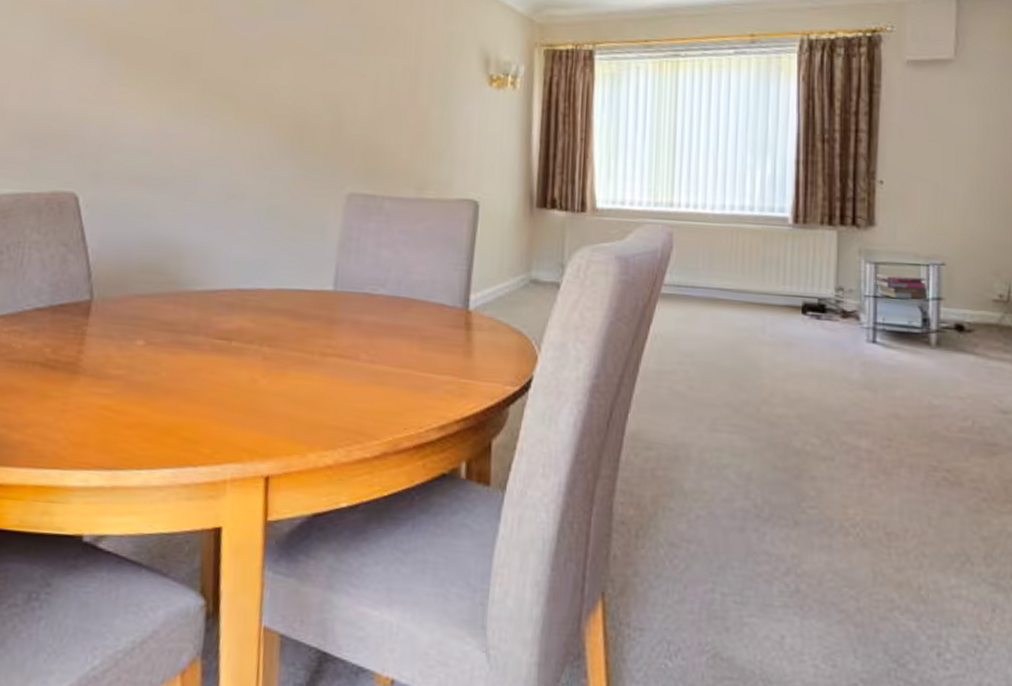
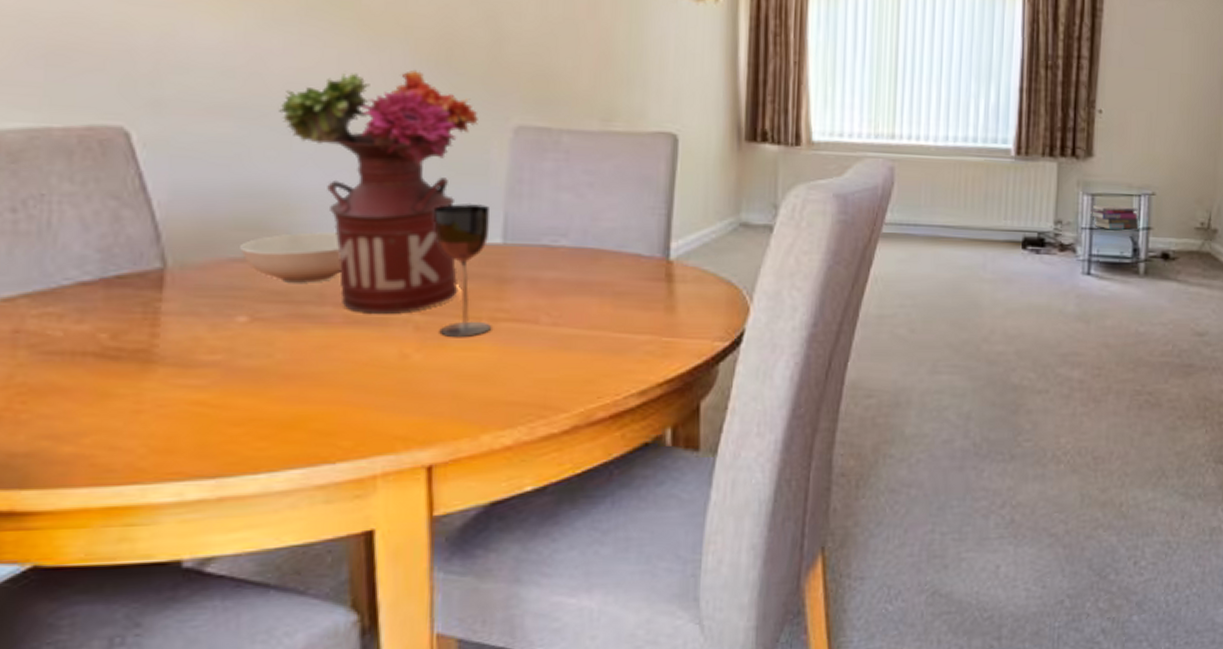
bowl: none [143,276,213,317] -> present [240,232,342,283]
flower arrangement: none [177,148,320,345] -> present [277,69,478,314]
wineglass: none [281,256,326,368] -> present [433,202,491,337]

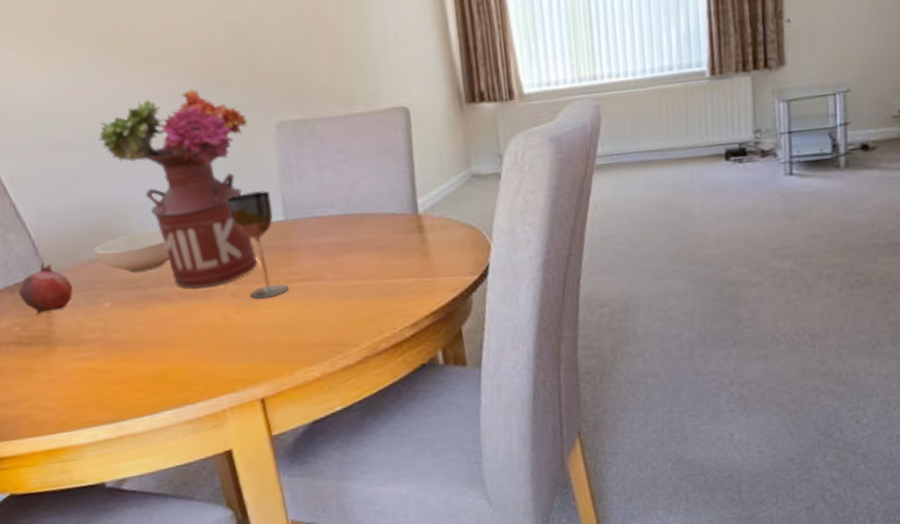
fruit: none [118,253,198,321] -> present [18,262,73,315]
books: present [1090,205,1139,230] -> none [787,105,836,131]

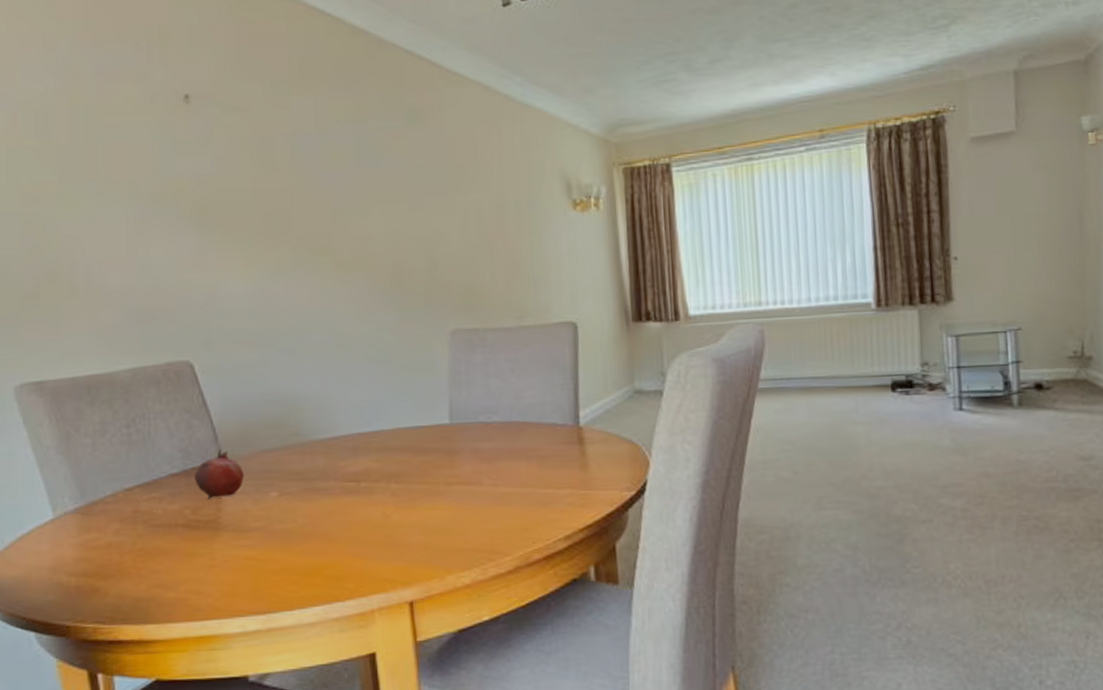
bowl: present [94,229,170,273] -> none [269,425,337,465]
flower arrangement: present [98,88,258,288] -> none [285,295,424,485]
wineglass: present [227,190,288,299] -> none [397,393,447,499]

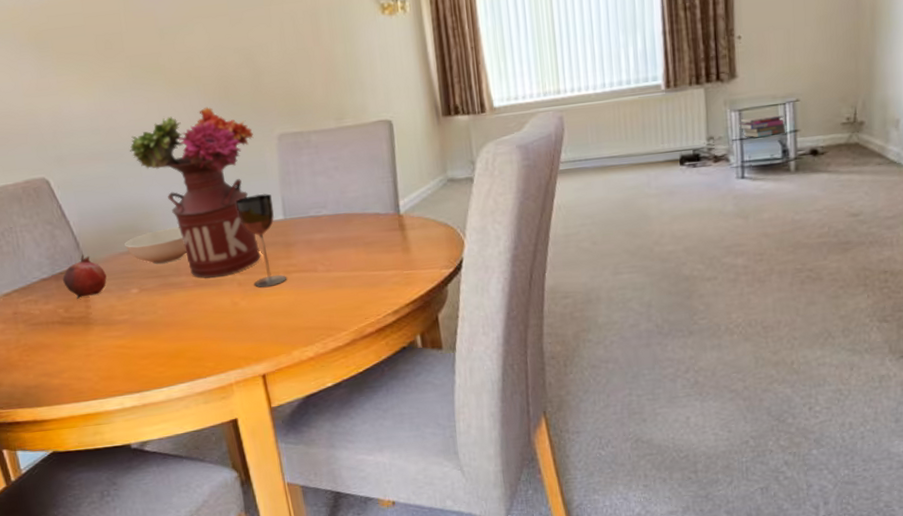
bowl: none [269,425,337,465] -> present [125,227,187,264]
flower arrangement: none [285,295,424,485] -> present [129,106,261,278]
wineglass: none [397,393,447,499] -> present [235,193,286,287]
books: none [956,343,1007,367] -> present [739,114,786,138]

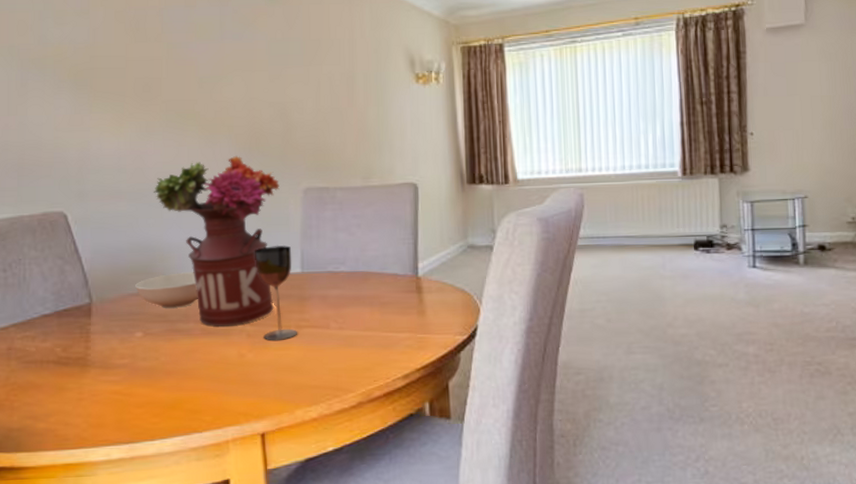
fruit: present [63,254,107,299] -> none [66,293,112,339]
books: present [739,114,786,138] -> none [751,209,795,230]

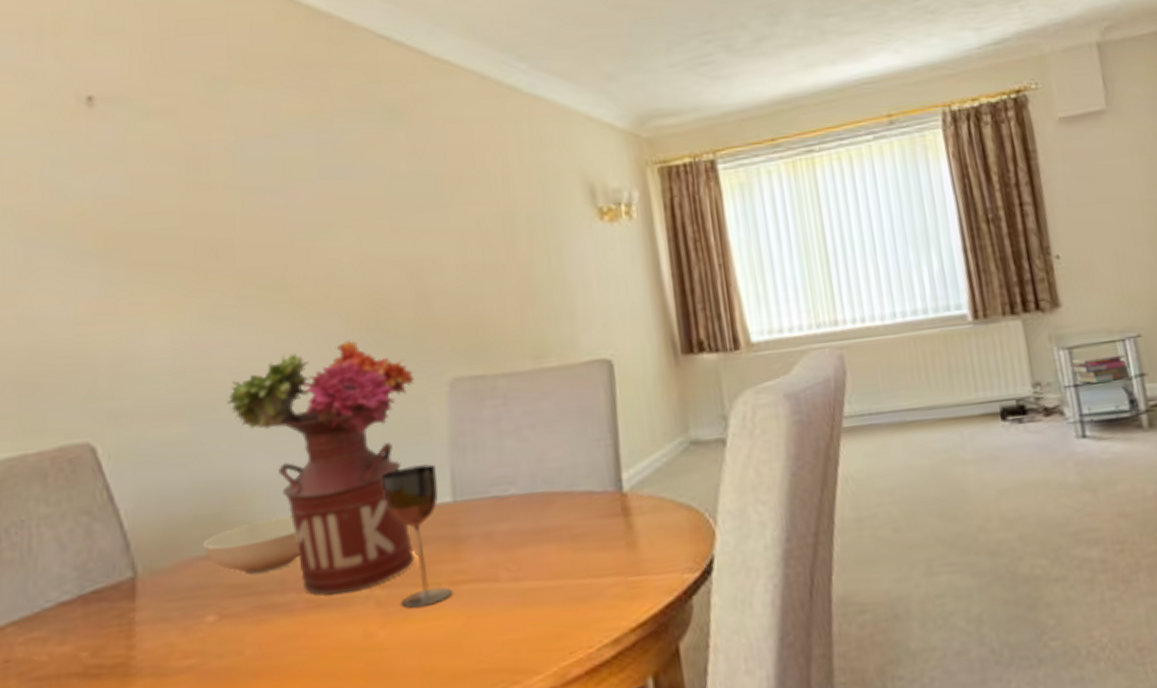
books: none [751,209,795,230] -> present [1070,353,1130,384]

